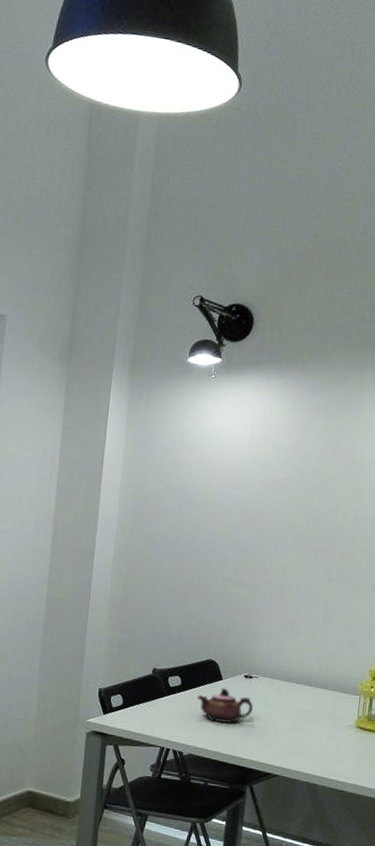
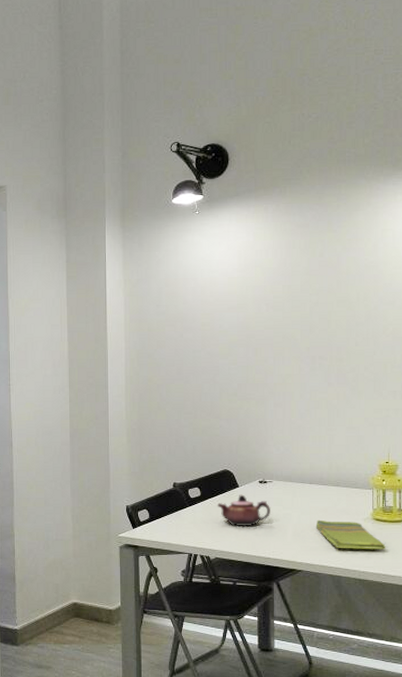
dish towel: none [297,722,366,760] -> present [315,519,386,549]

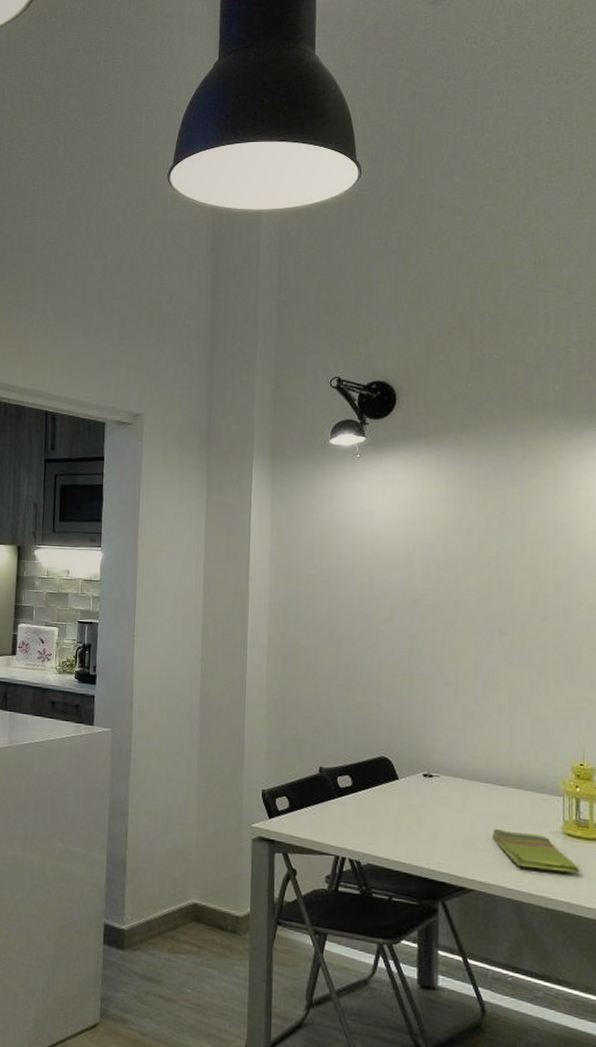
teapot: present [218,494,270,527] -> none [372,788,436,829]

